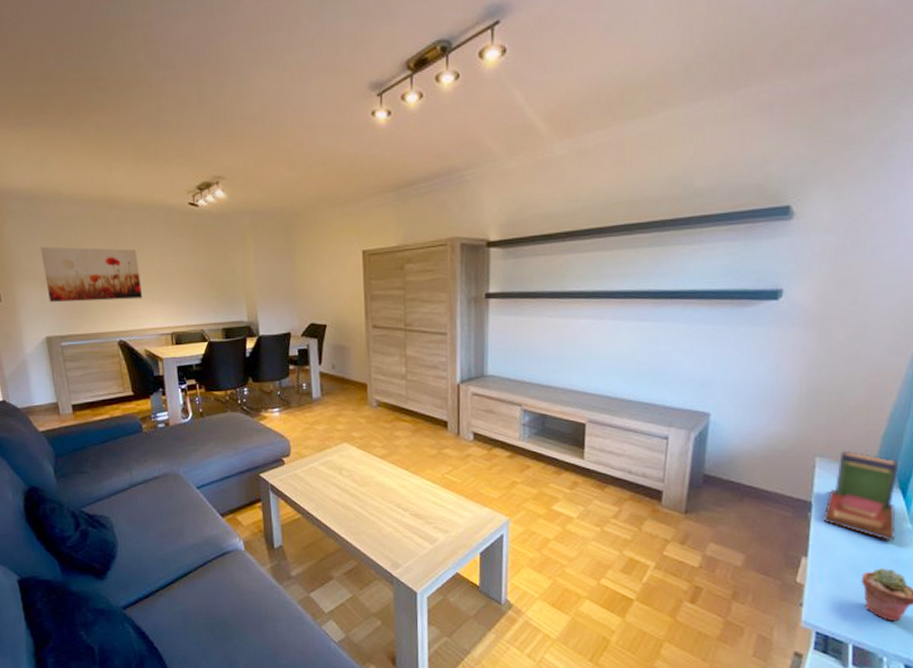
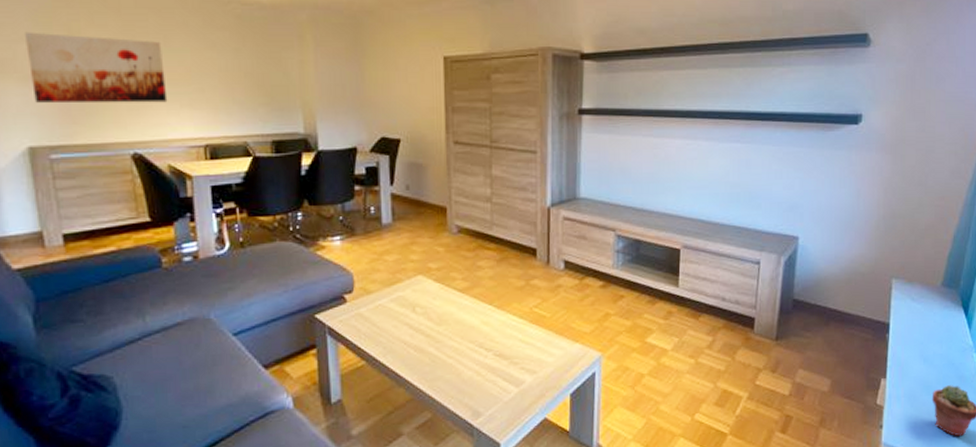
book: present [823,450,899,542] -> none [899,271,962,359]

